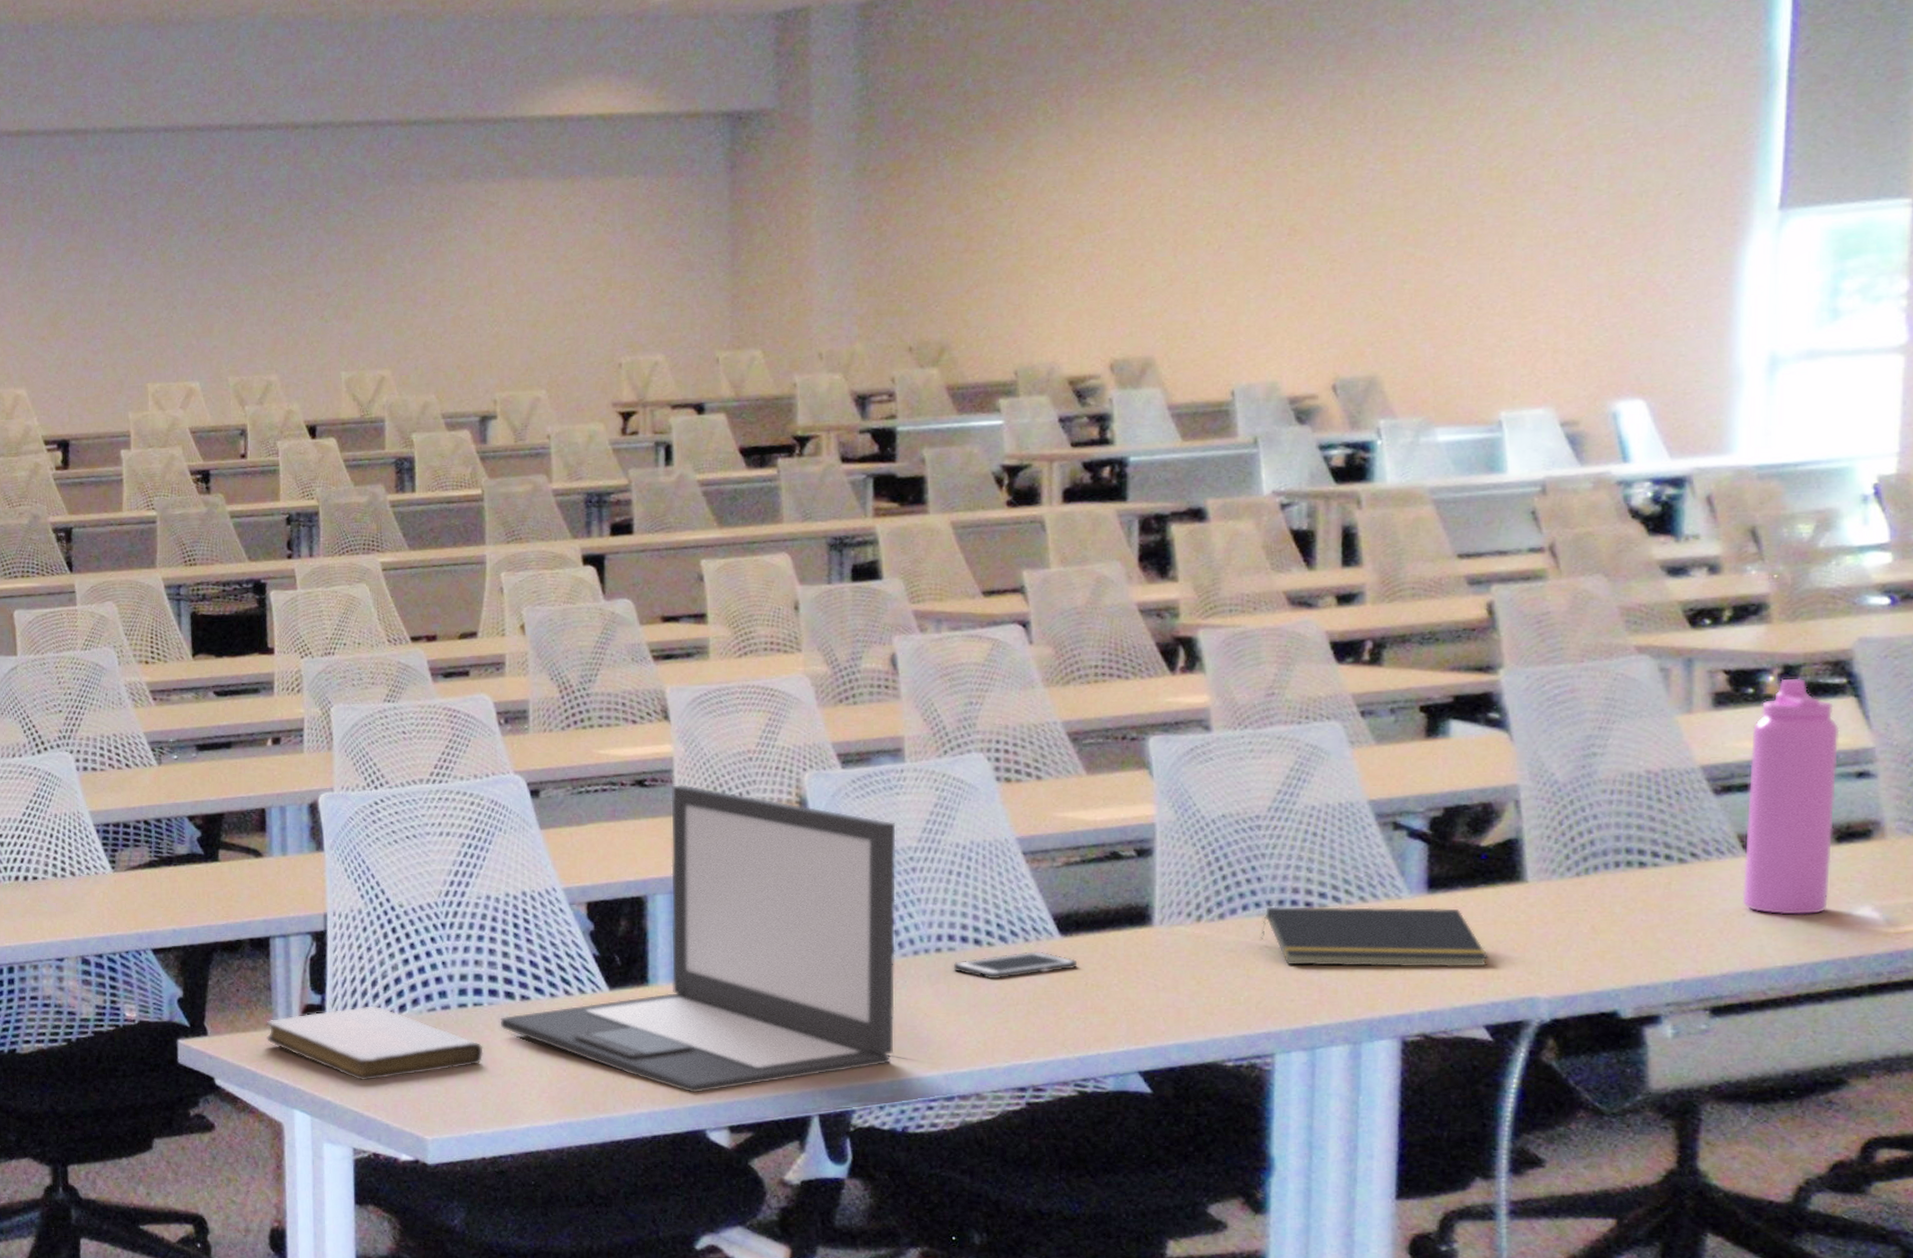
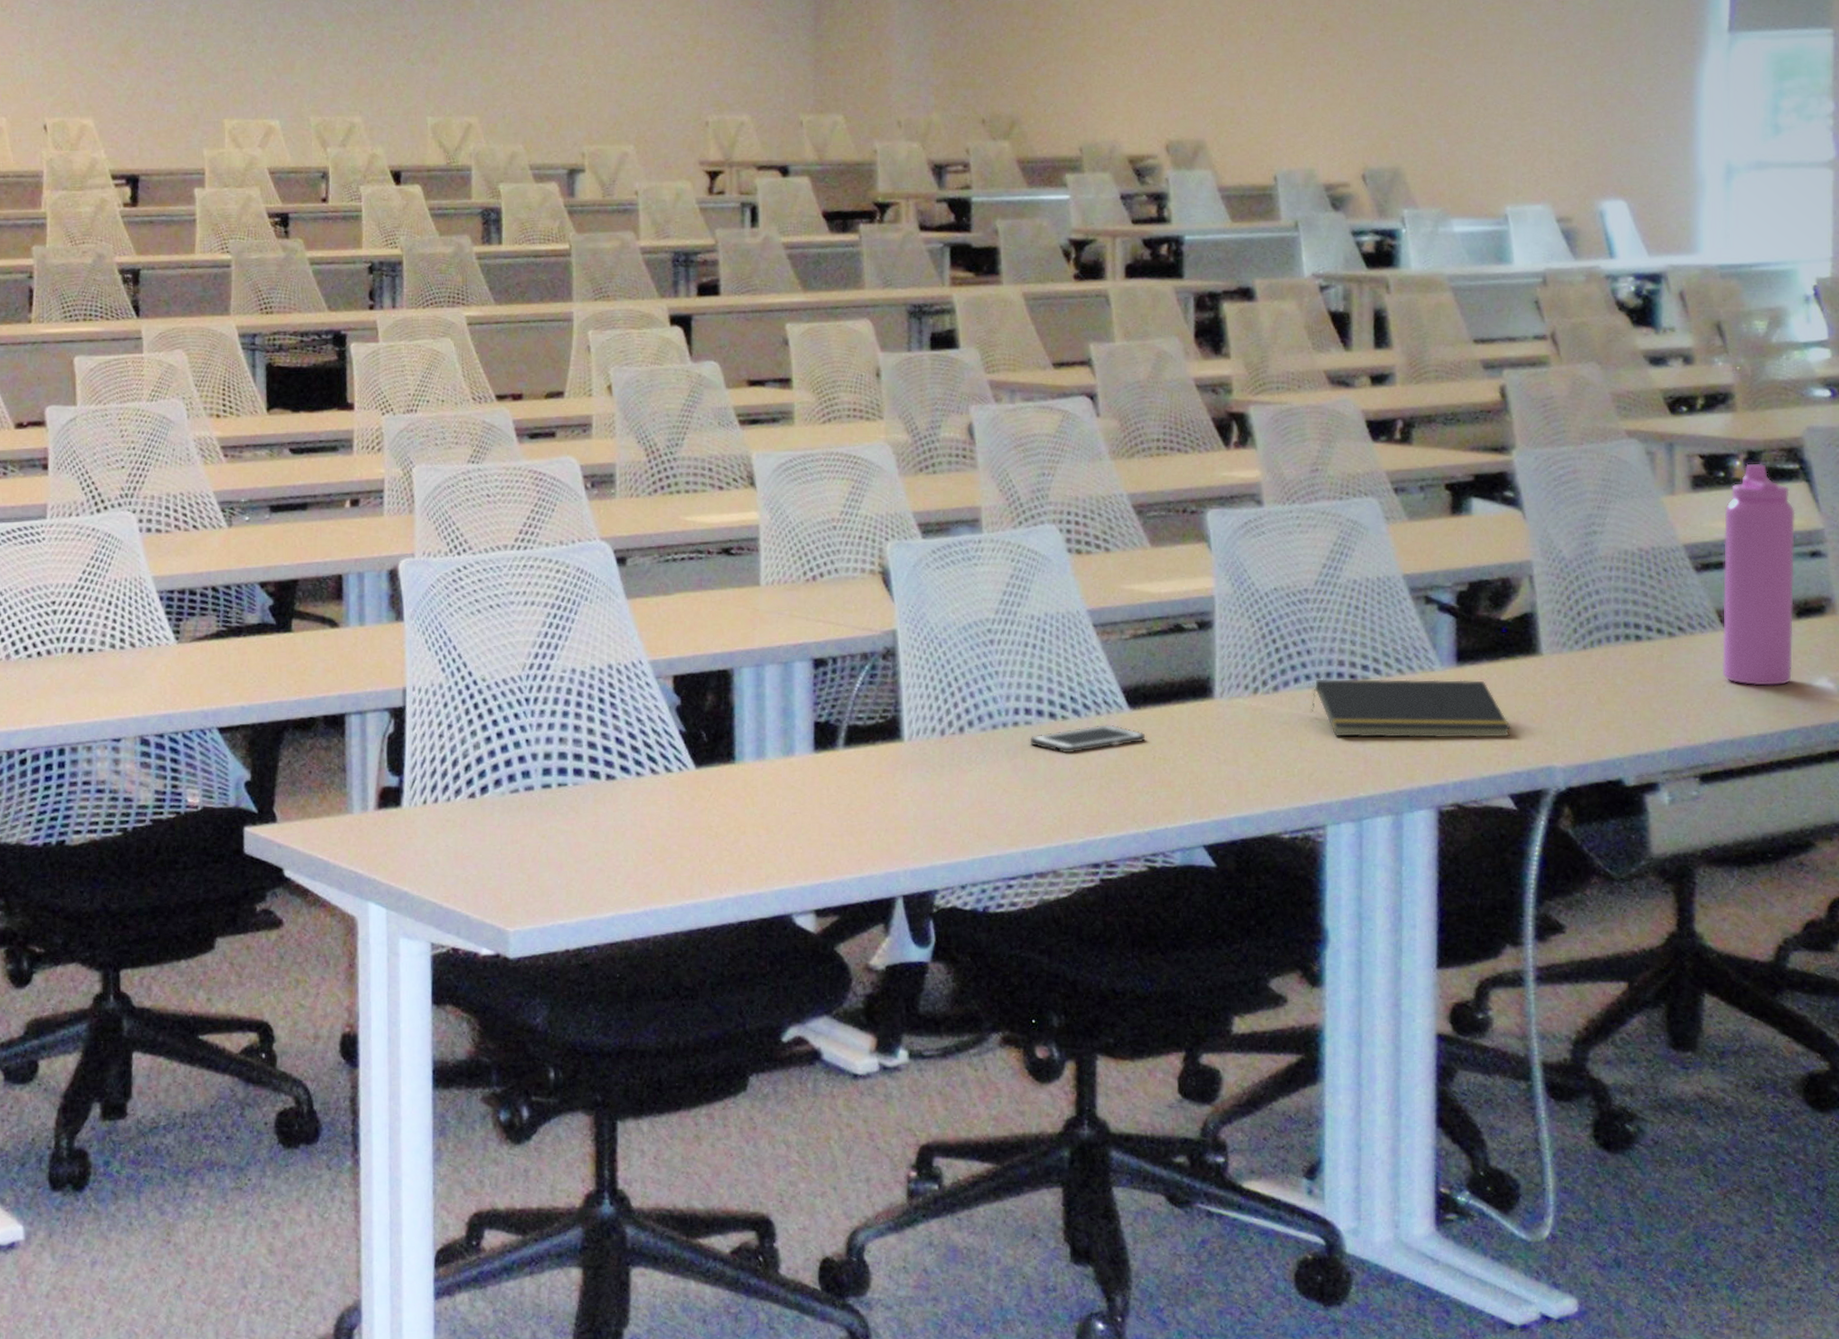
notebook: present [266,1006,484,1081] -> none [340,788,568,869]
laptop: present [500,785,896,1093] -> none [585,553,975,876]

